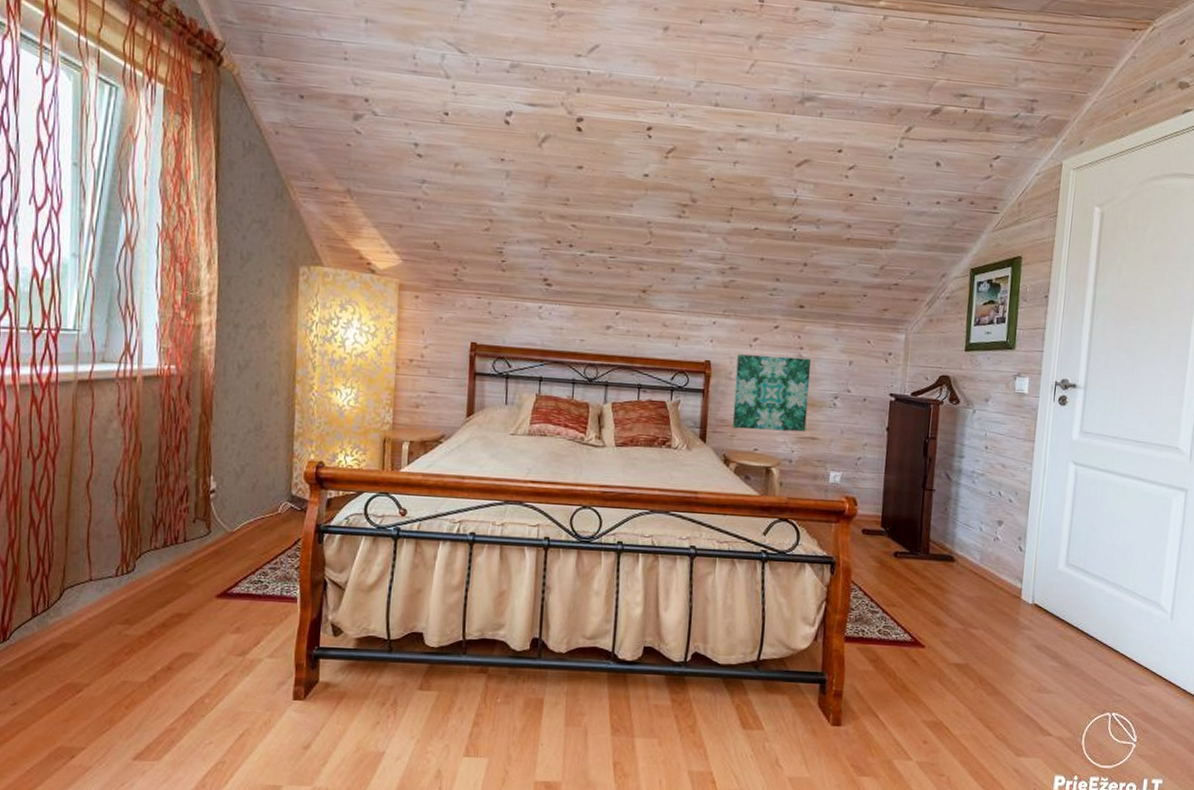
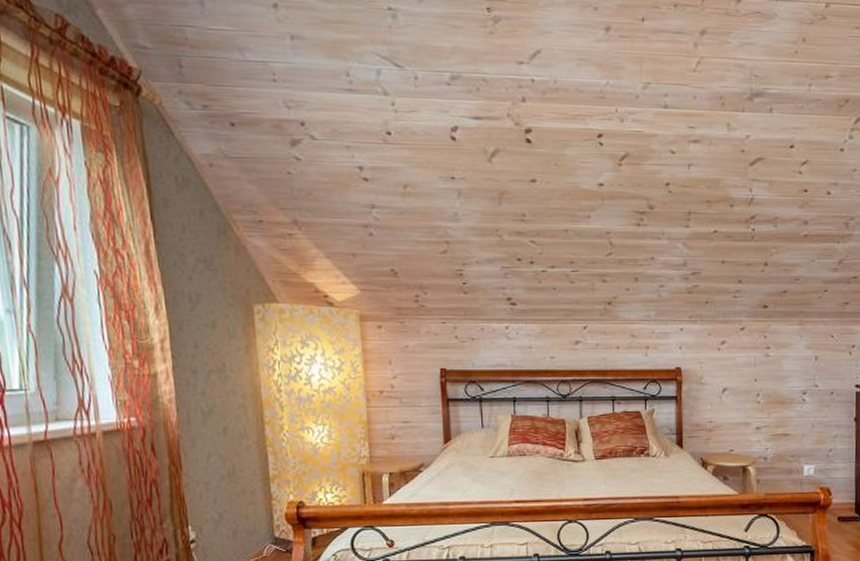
wall art: present [732,354,811,432] -> none [707,357,779,432]

